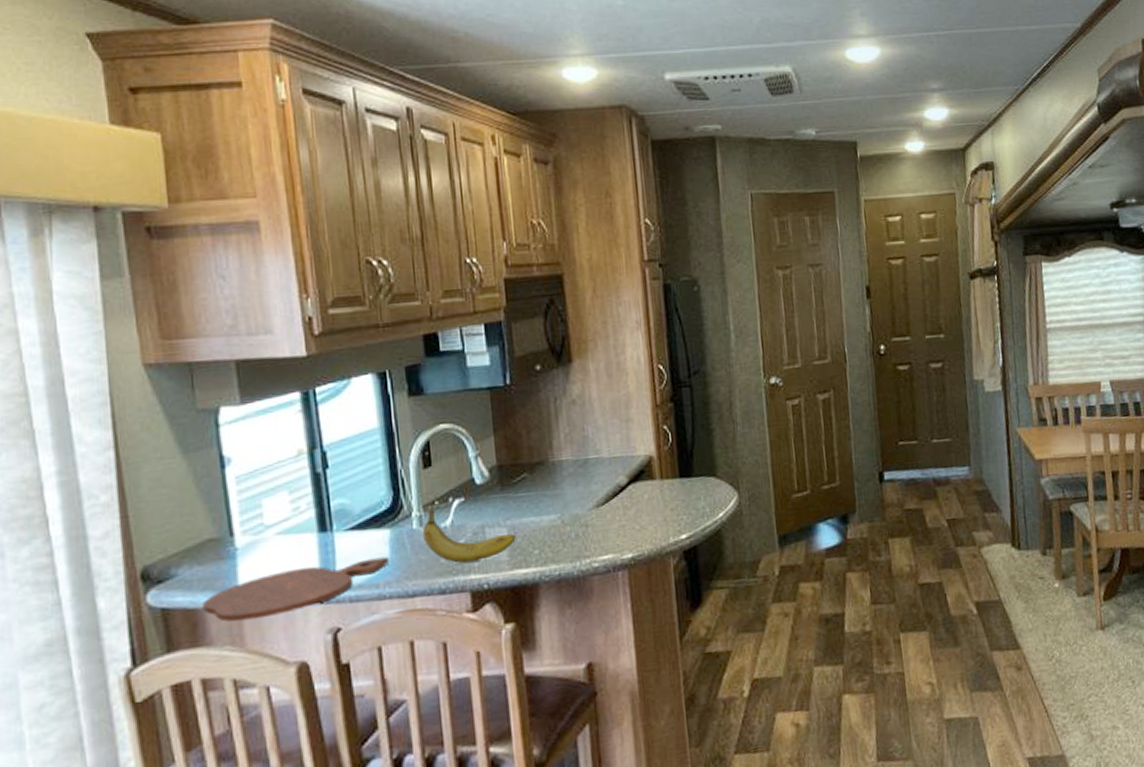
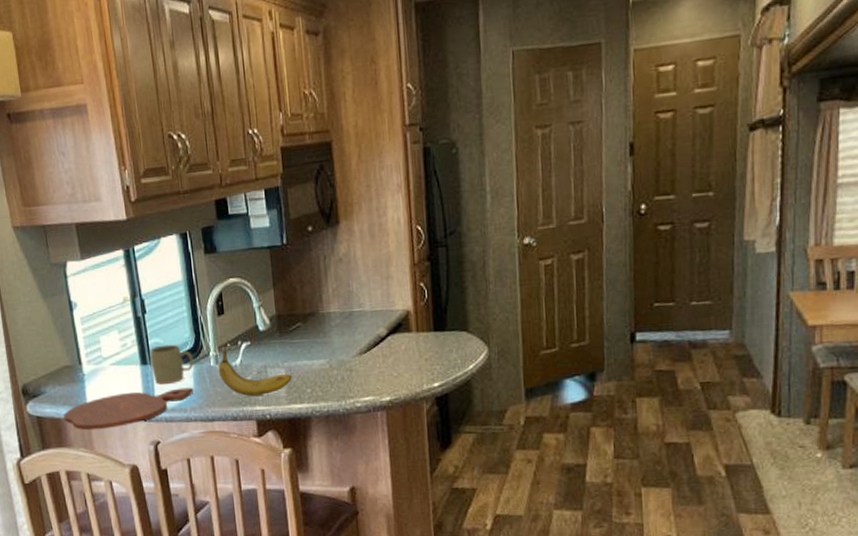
mug: none [331,504,391,555] -> present [149,344,194,384]

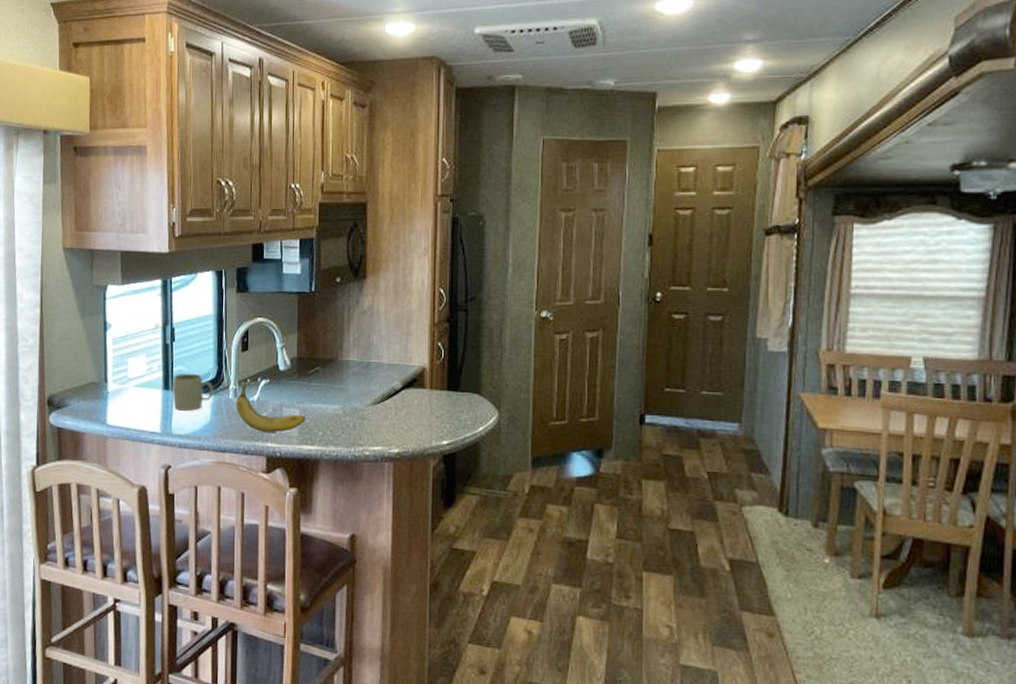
cutting board: present [64,387,195,431] -> none [83,414,211,448]

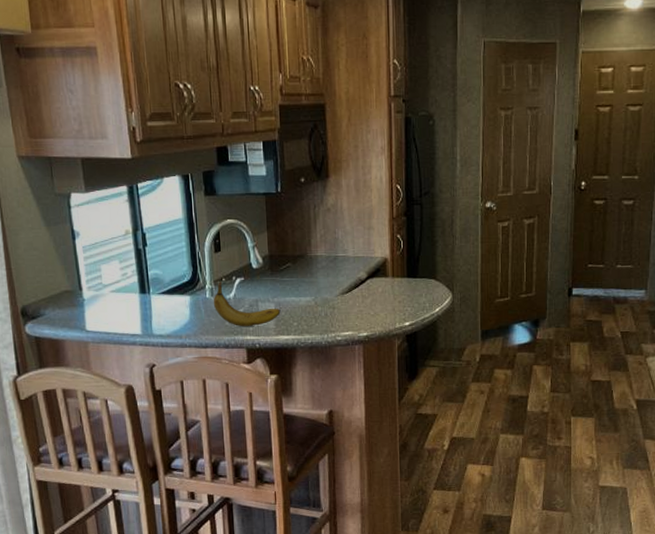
mug: present [172,373,214,411] -> none [149,276,191,312]

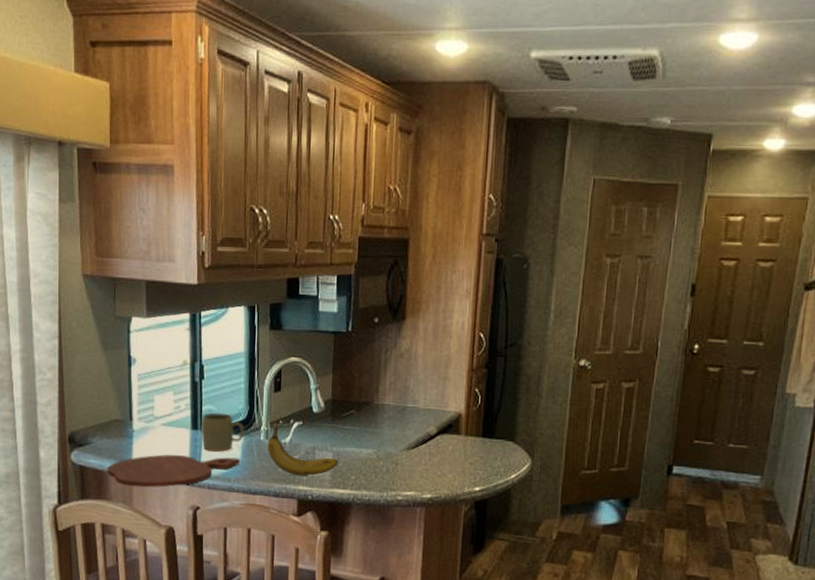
cutting board: none [62,316,190,352] -> present [107,454,241,488]
mug: none [149,276,191,312] -> present [201,412,245,452]

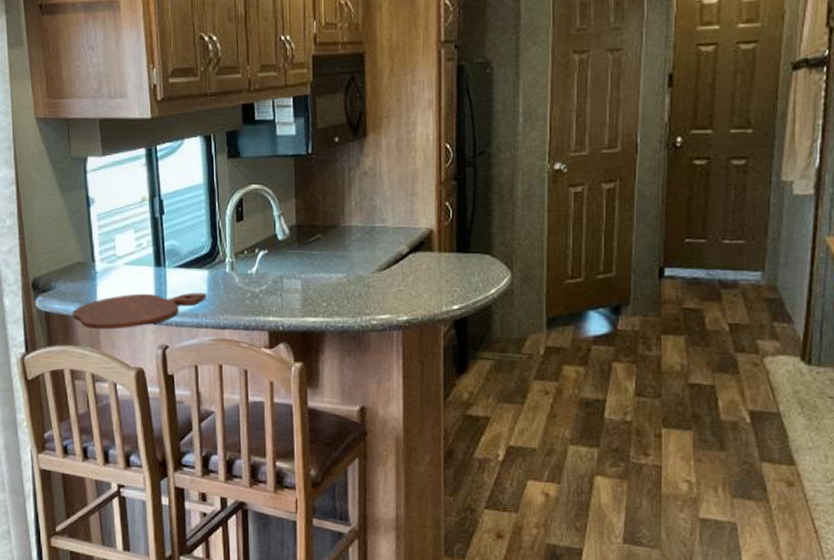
mug: present [201,412,245,452] -> none [165,247,209,287]
fruit: present [267,423,339,476] -> none [233,253,308,307]

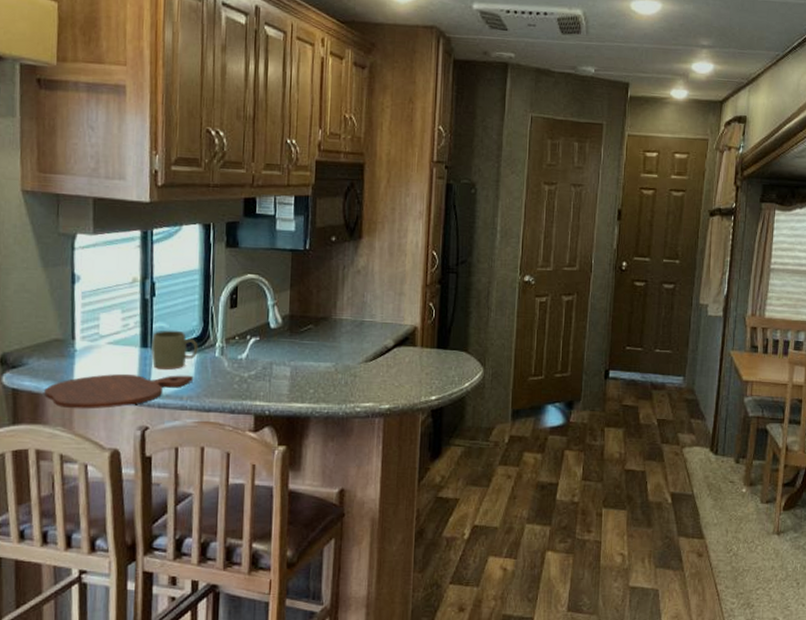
mug: none [165,247,209,287] -> present [151,330,198,369]

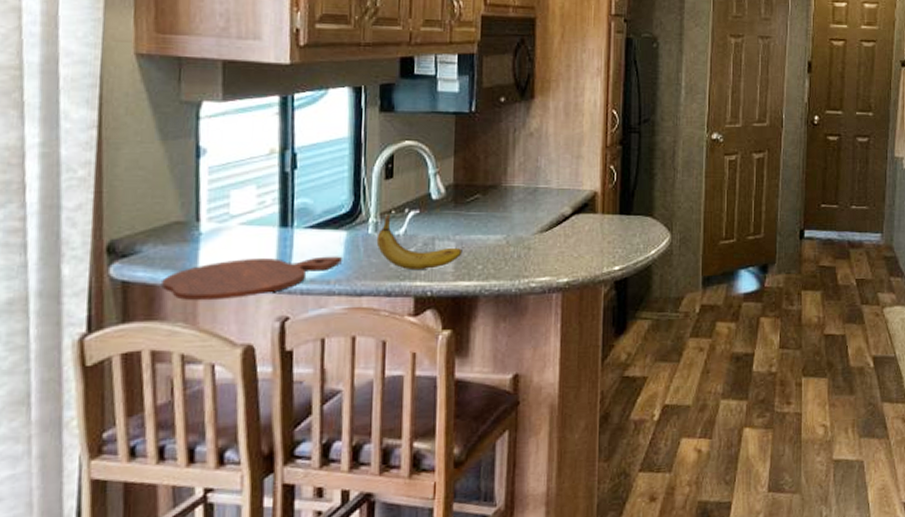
mug: present [151,330,198,369] -> none [292,206,348,251]
fruit: none [222,339,297,392] -> present [376,213,463,271]

